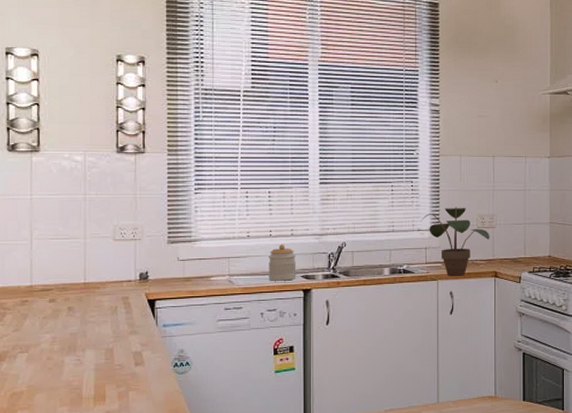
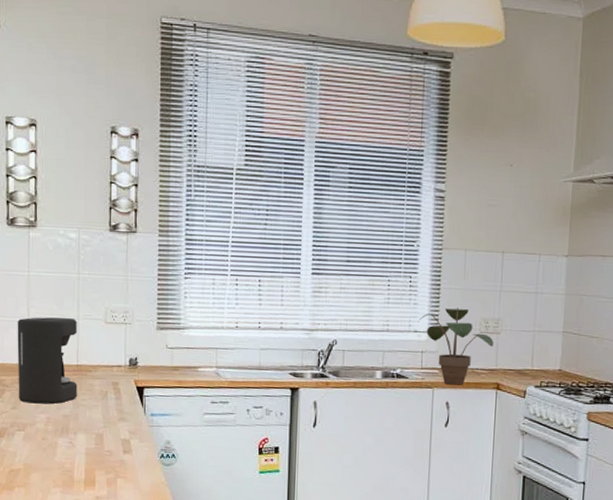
coffee maker: none [19,238,85,324] -> present [17,317,77,404]
jar: present [269,245,297,281] -> none [256,338,285,377]

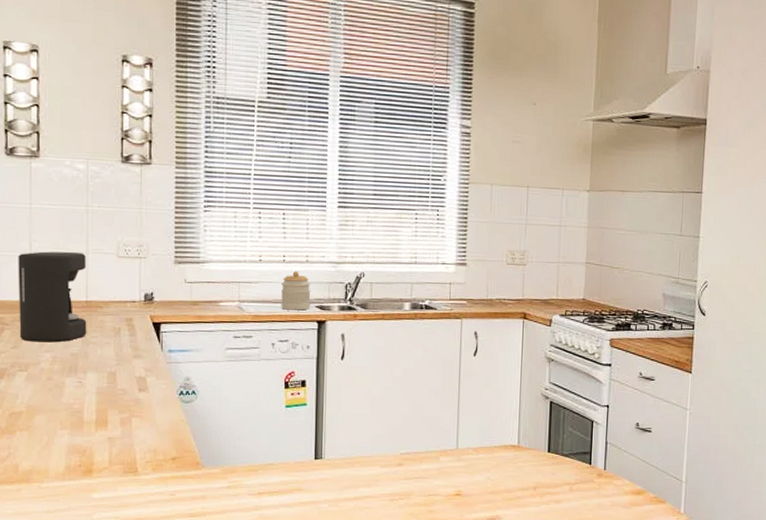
jar: none [256,338,285,377] -> present [281,271,311,311]
potted plant: present [418,308,494,386] -> none [446,240,520,316]

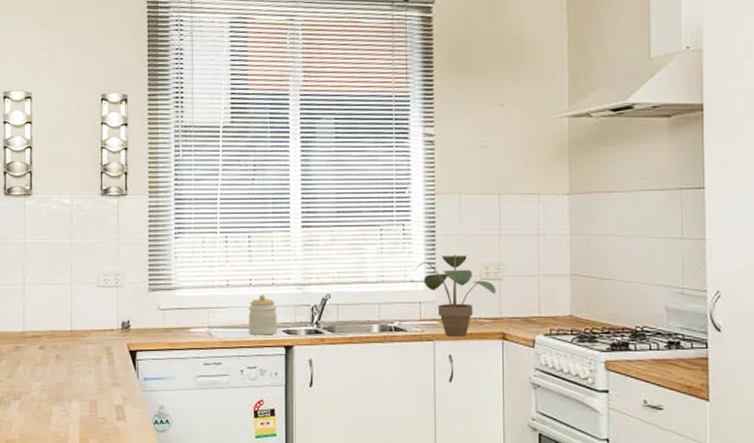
coffee maker: present [18,251,87,343] -> none [13,284,71,372]
potted plant: none [446,240,520,316] -> present [414,254,496,337]

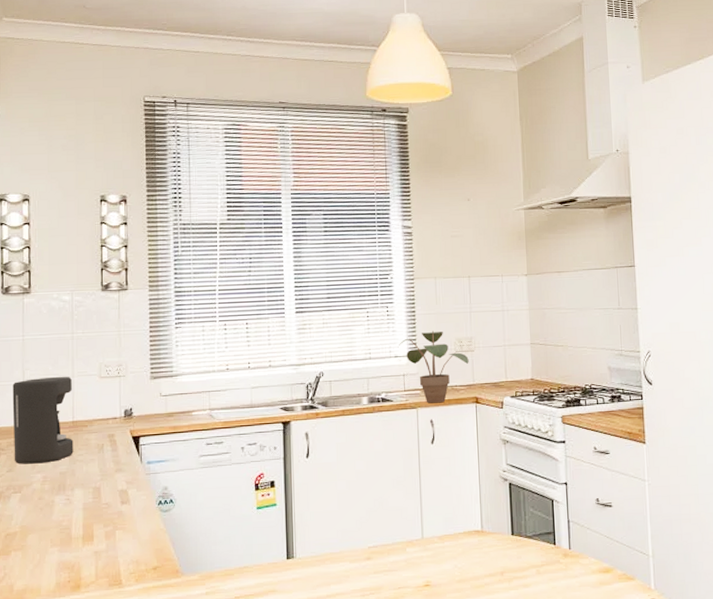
coffee maker: none [13,284,71,372] -> present [12,377,74,464]
jar: present [249,295,278,335] -> none [248,376,276,414]

